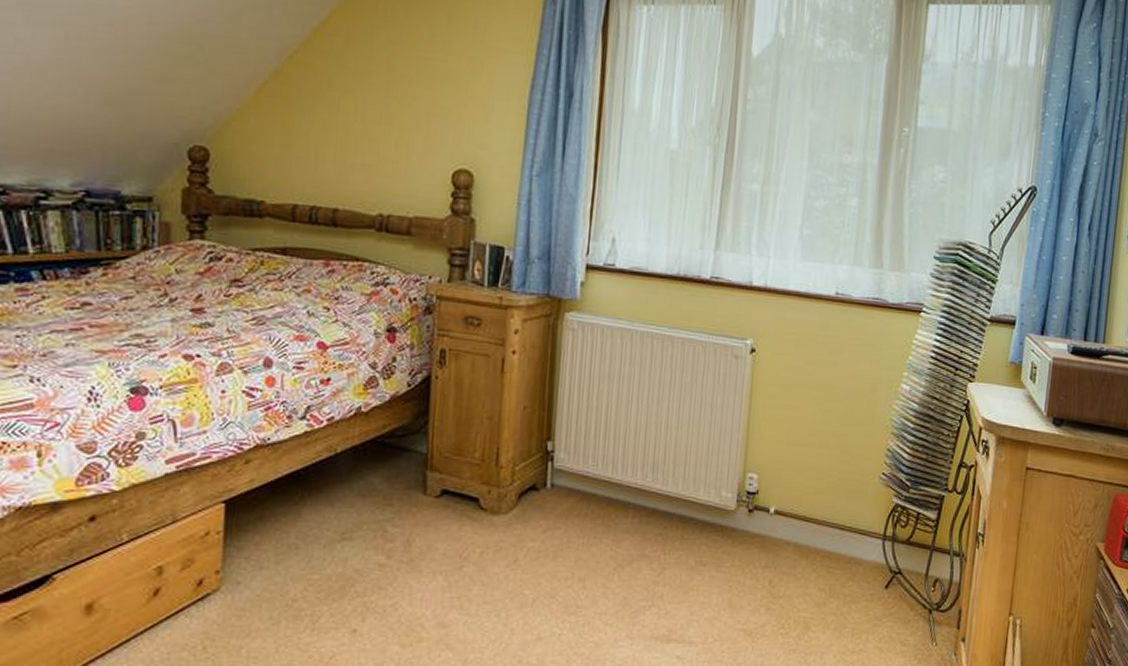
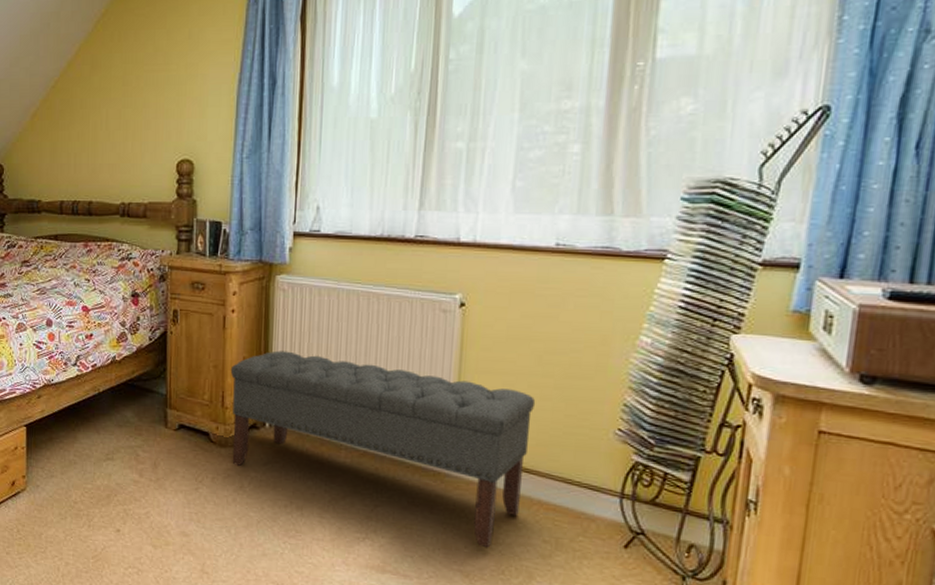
bench: none [505,399,816,603] -> present [230,350,536,548]

